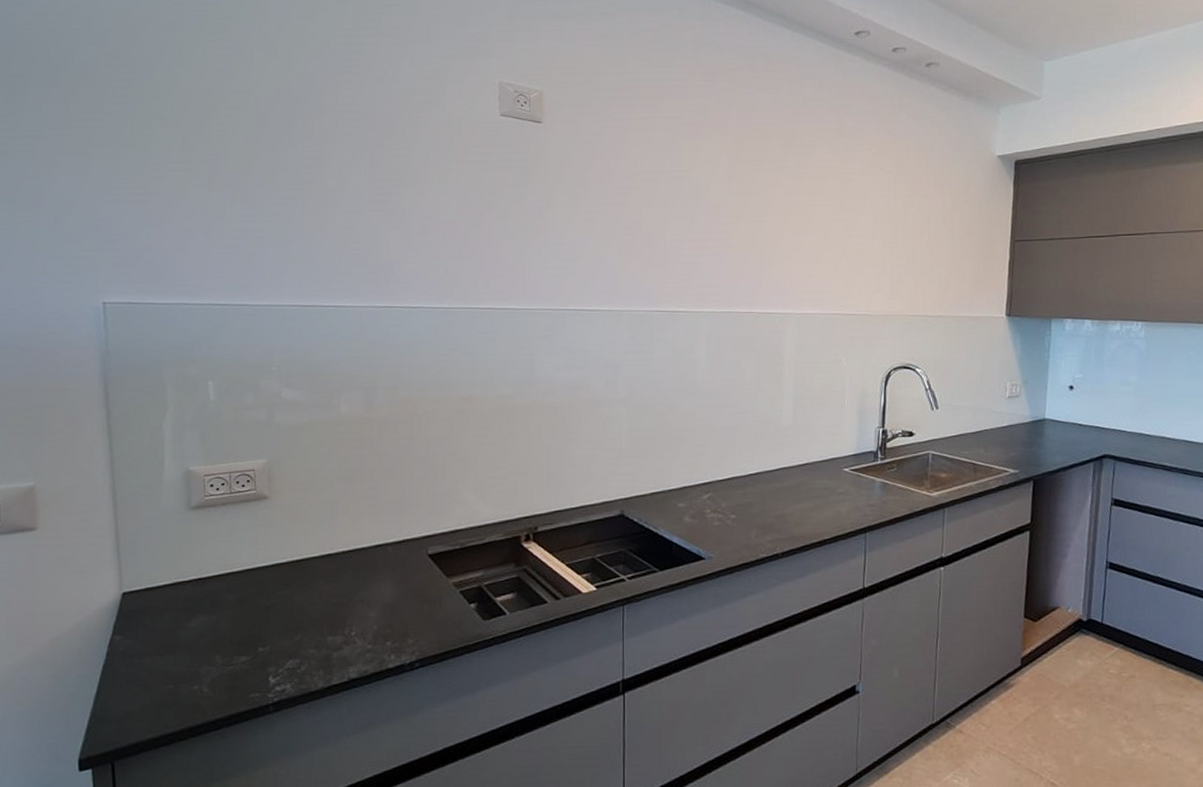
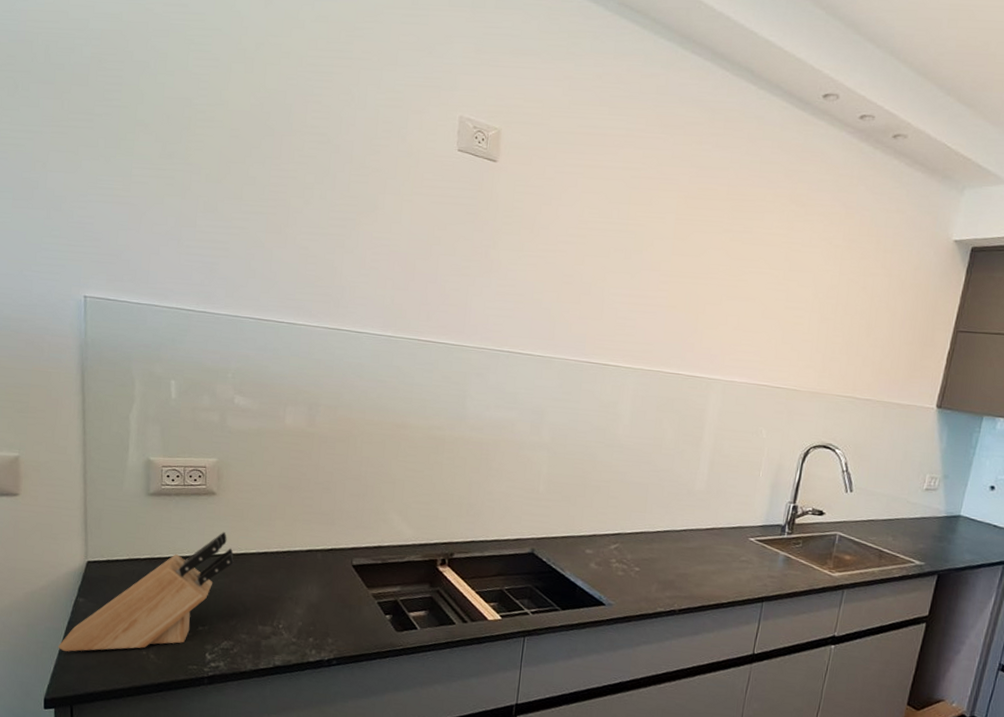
knife block: none [91,538,293,701] -> present [57,532,233,652]

